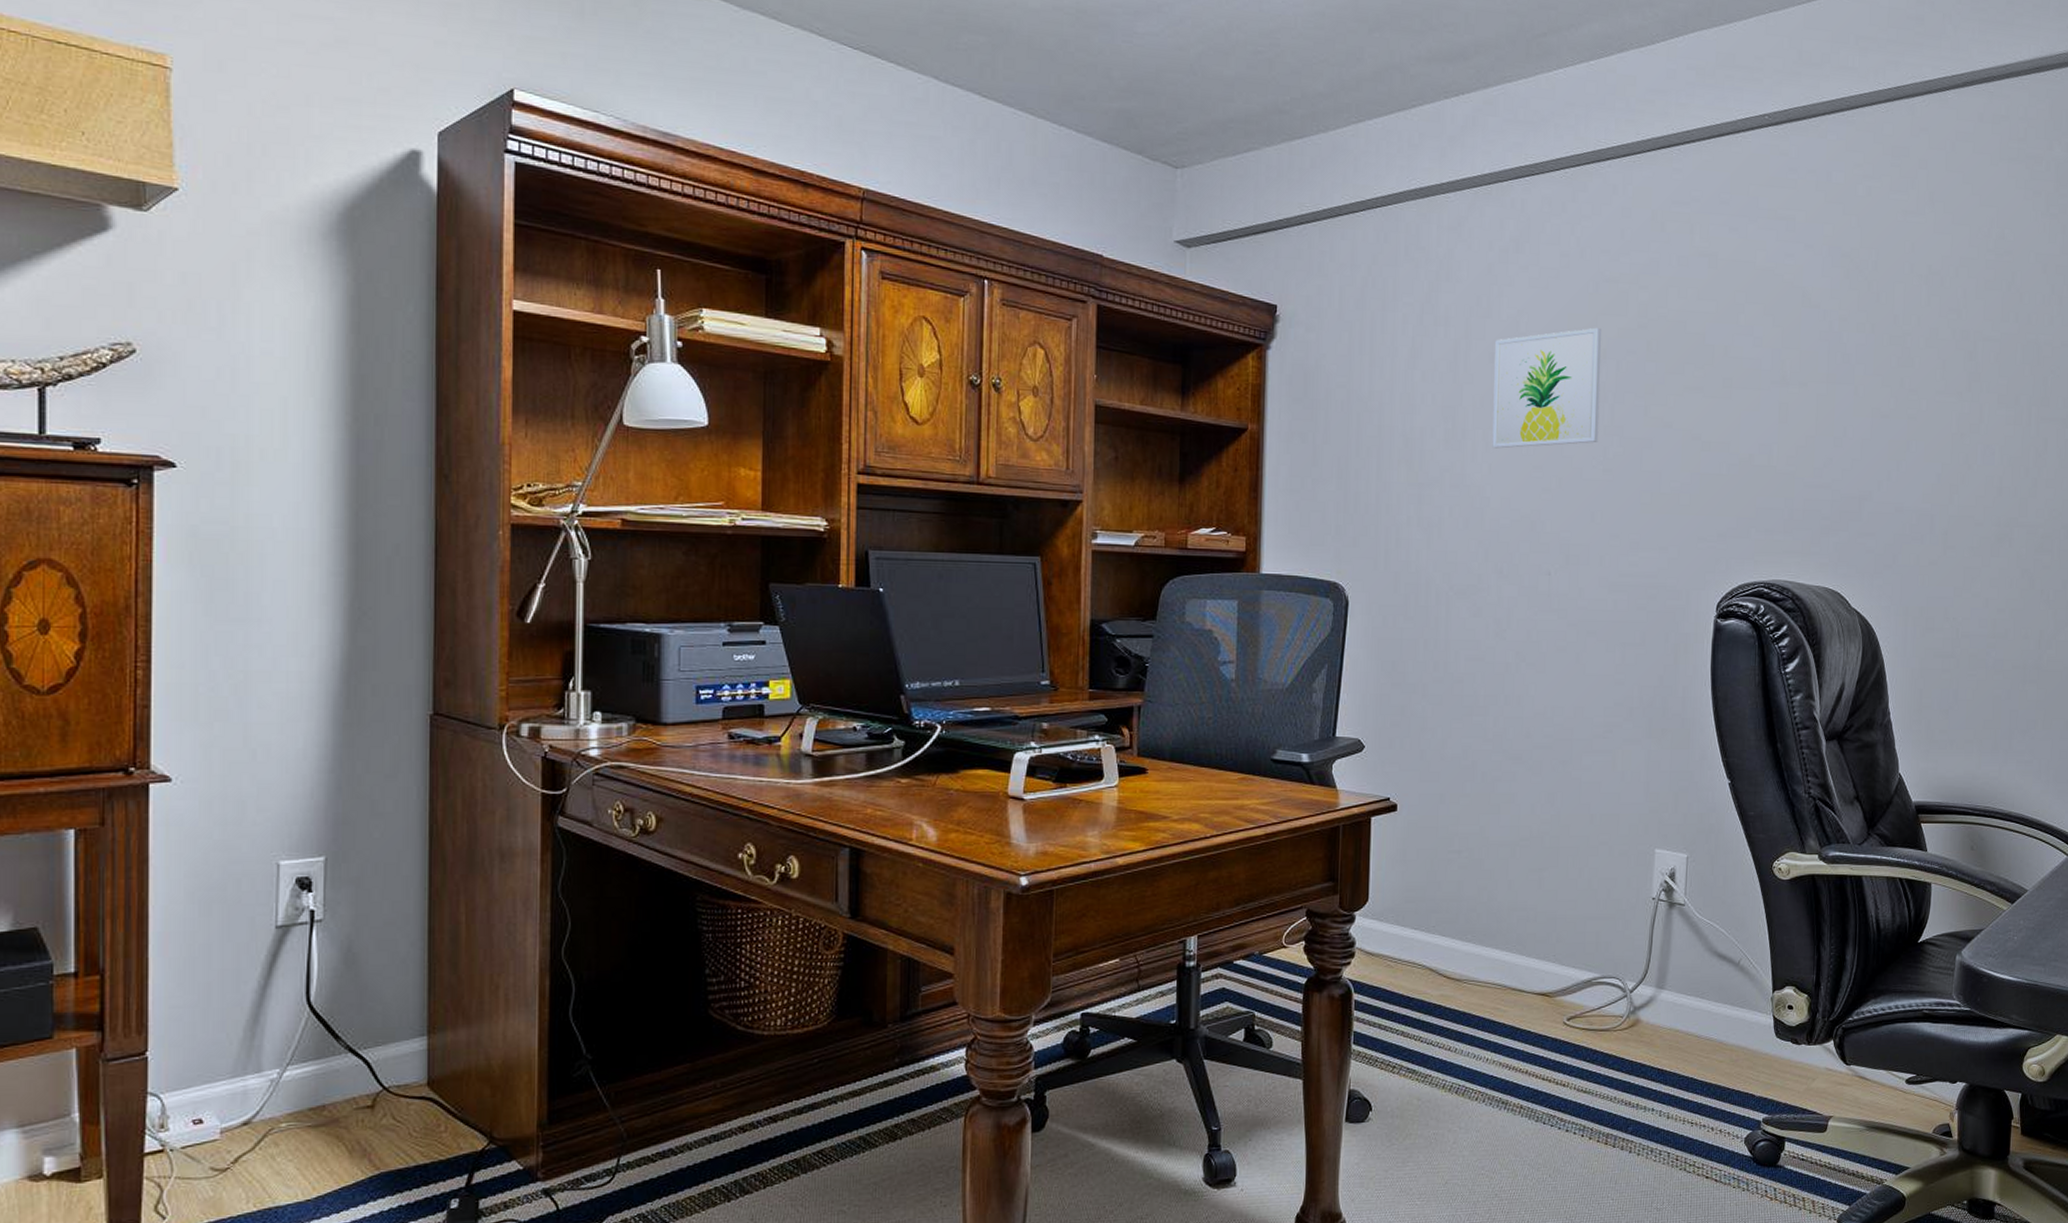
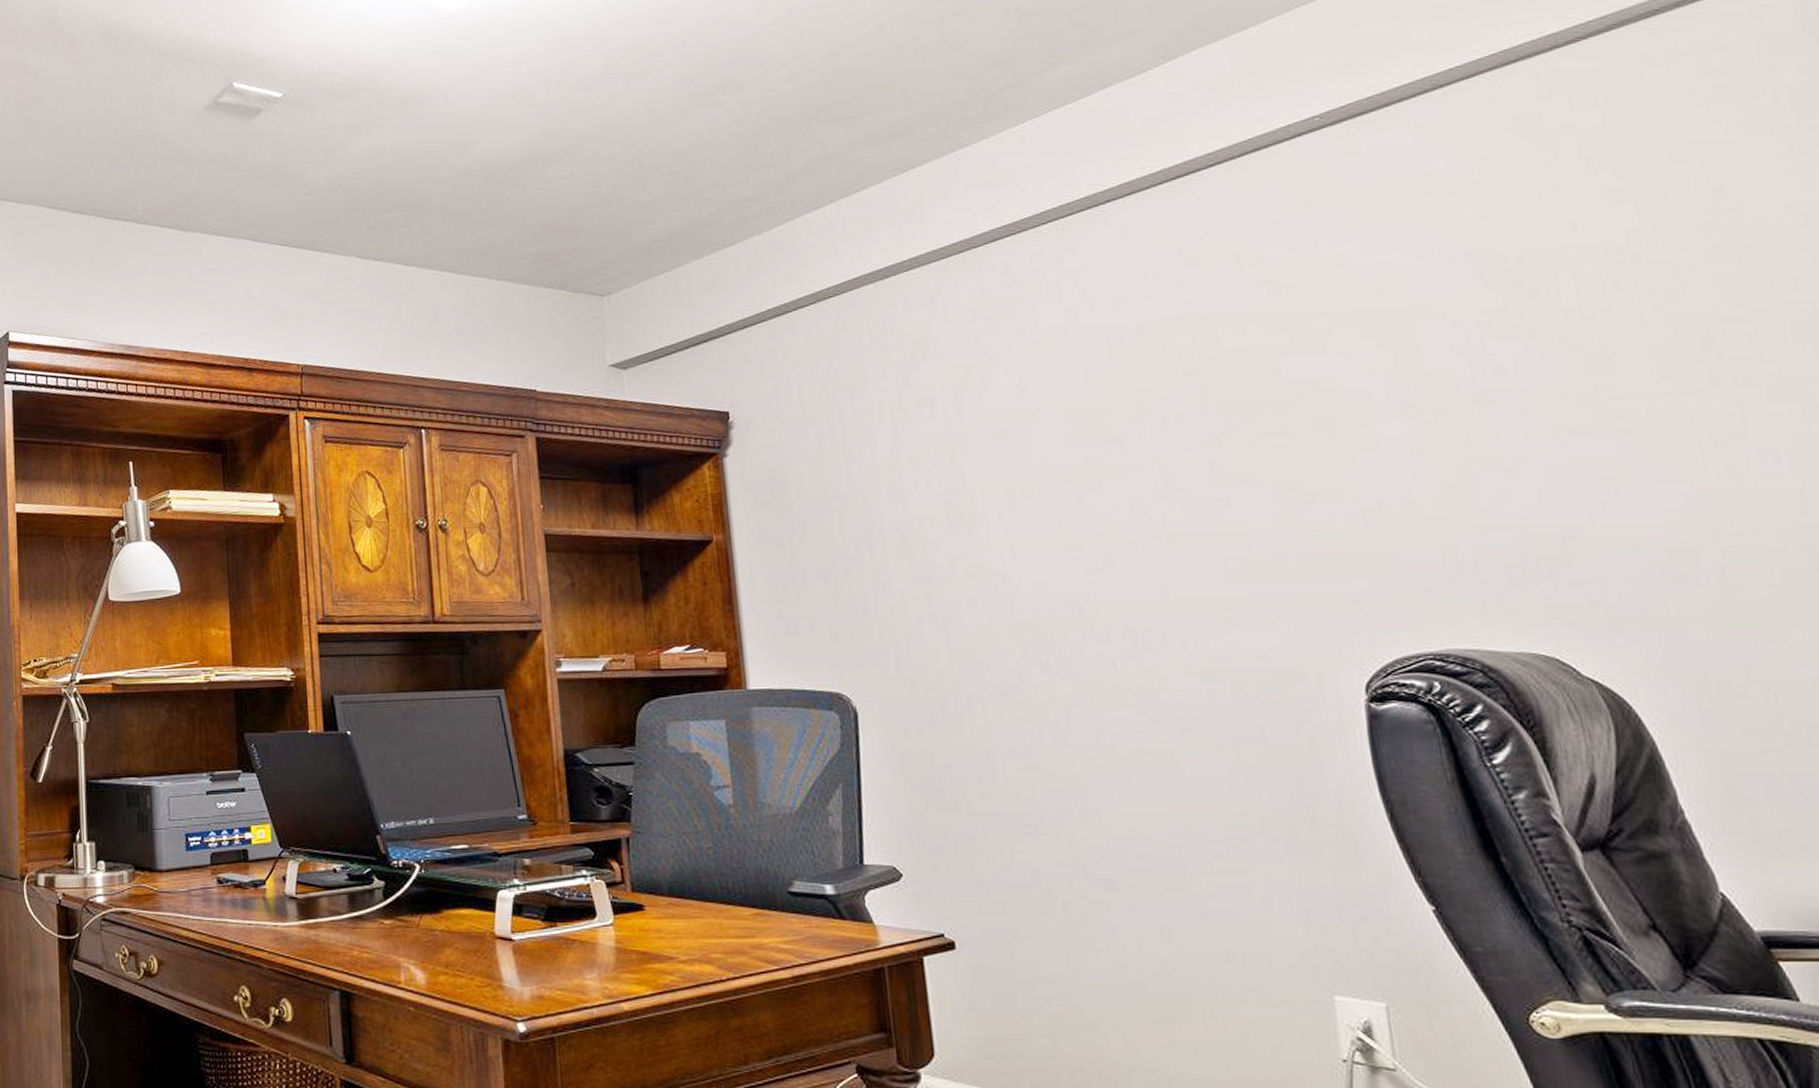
wall art: present [1492,327,1602,449] -> none [997,382,1154,530]

